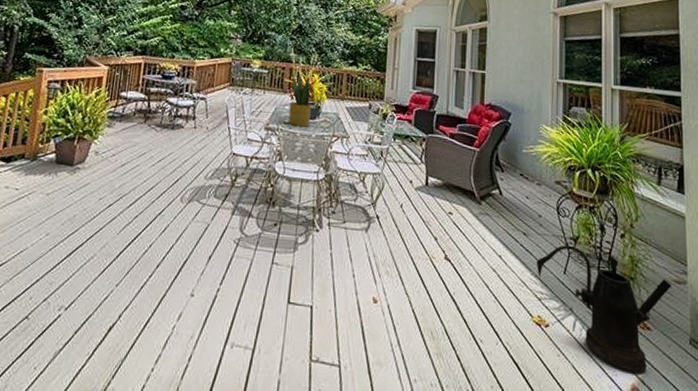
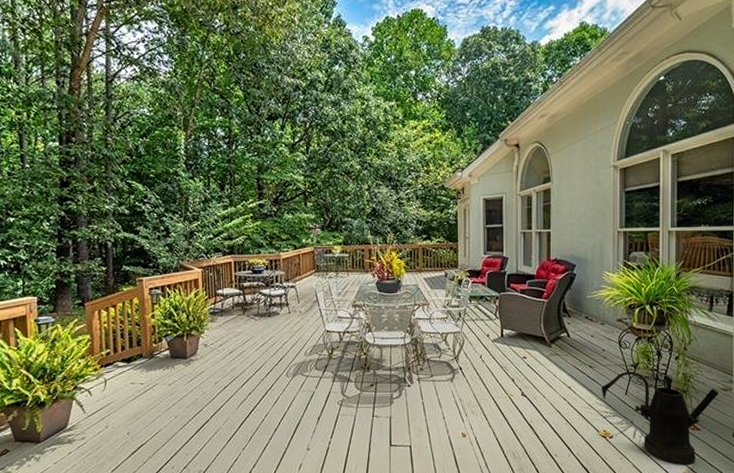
planter: present [288,74,315,127] -> none [372,253,394,301]

